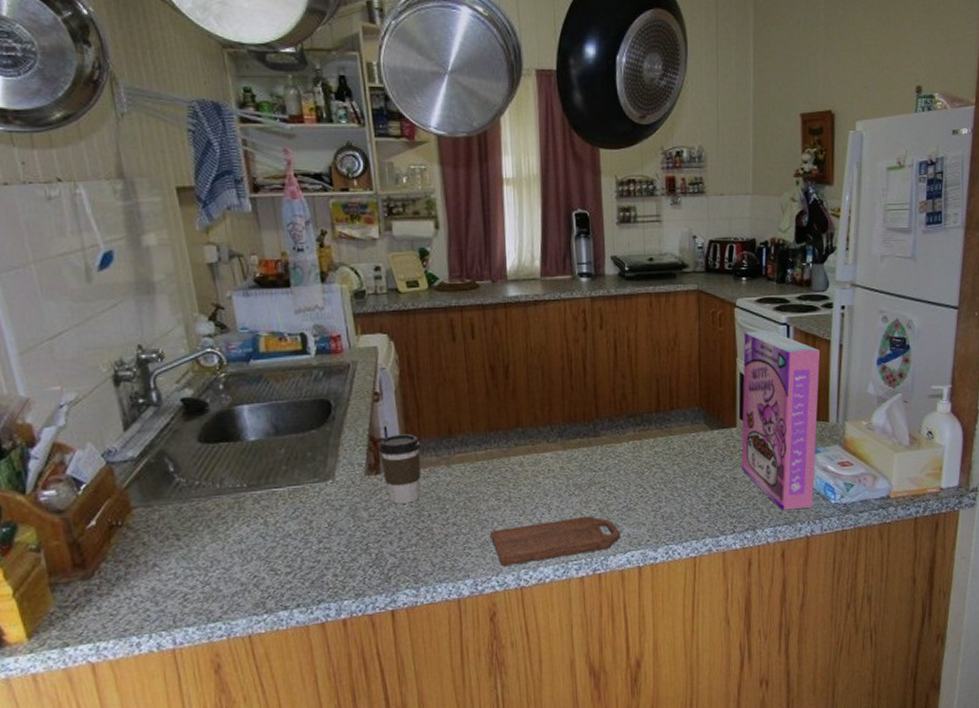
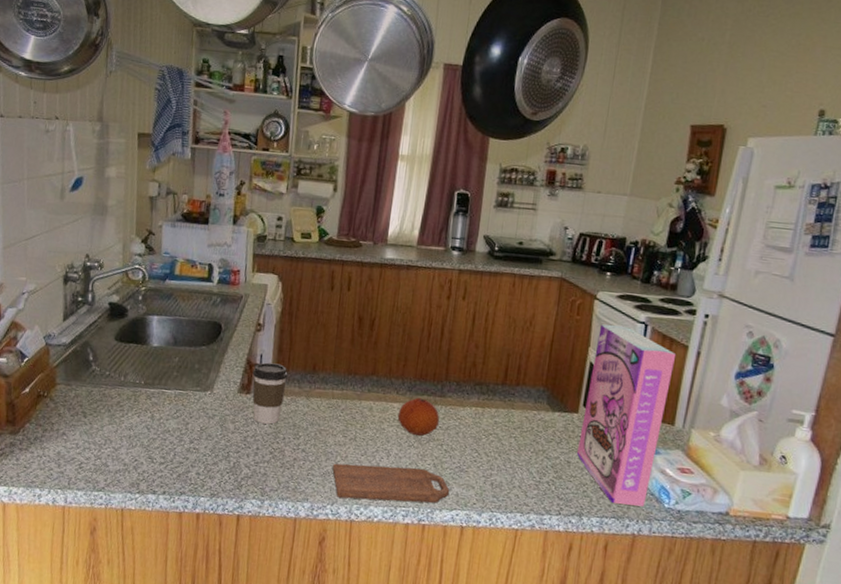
fruit: none [551,441,597,483] -> present [397,397,439,436]

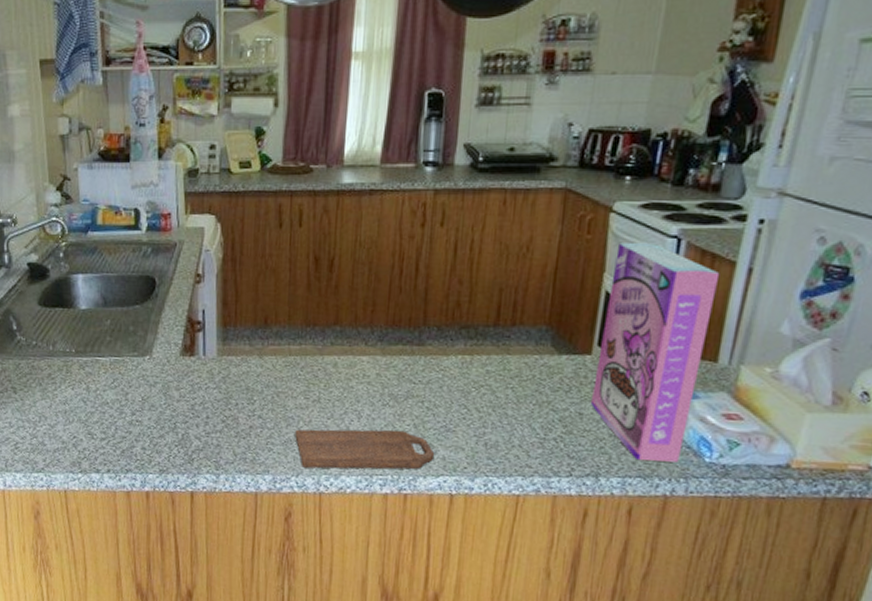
coffee cup: present [252,362,288,425] -> none [195,318,236,389]
fruit: present [397,397,439,436] -> none [367,348,418,392]

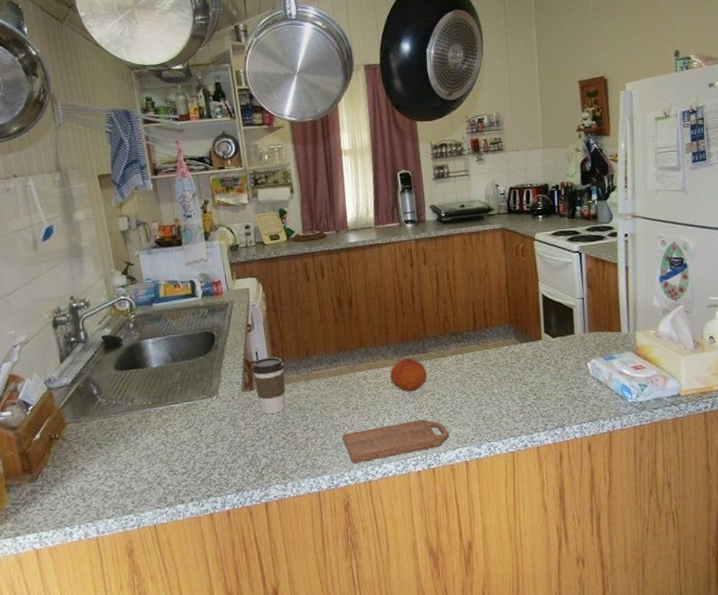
coffee cup: none [195,318,236,389] -> present [251,357,286,414]
fruit: none [367,348,418,392] -> present [389,357,427,392]
cereal box: present [591,242,720,462] -> none [543,258,613,410]

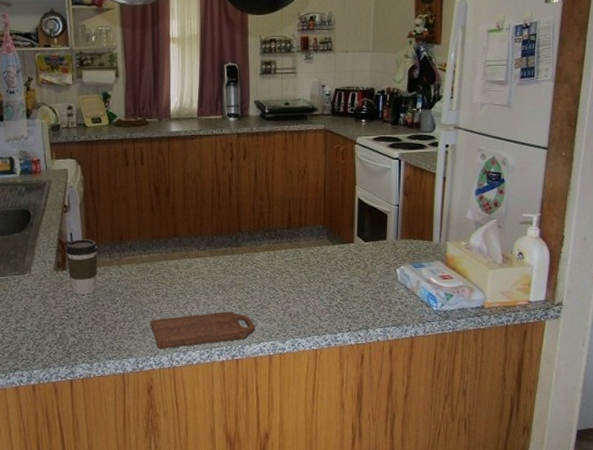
fruit: present [389,357,427,392] -> none [201,250,238,283]

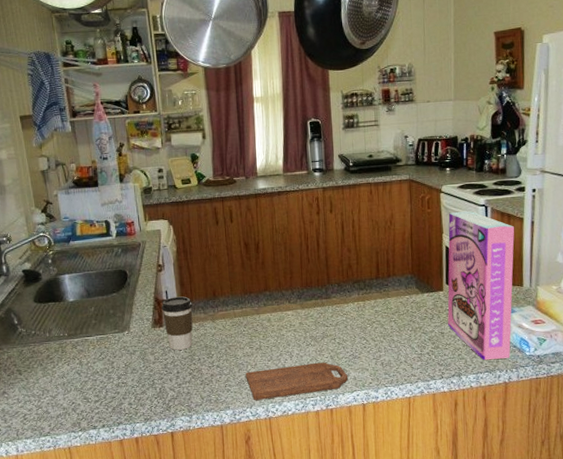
cereal box: none [358,163,427,314] -> present [447,211,515,361]

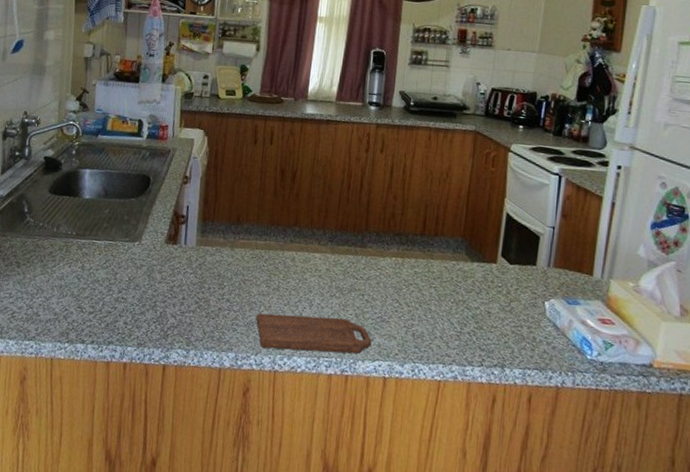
coffee cup: present [161,296,193,350] -> none [179,213,213,275]
cereal box: present [447,211,515,361] -> none [497,176,591,358]

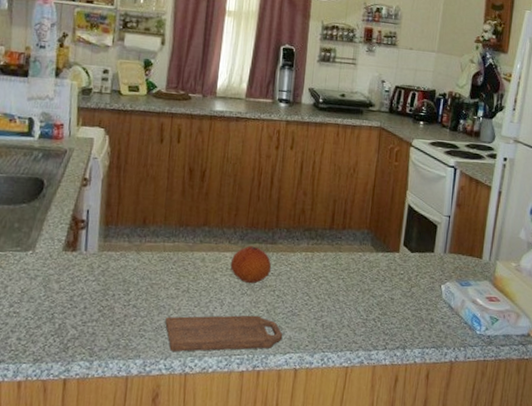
fruit: none [319,248,360,286] -> present [230,245,271,283]

